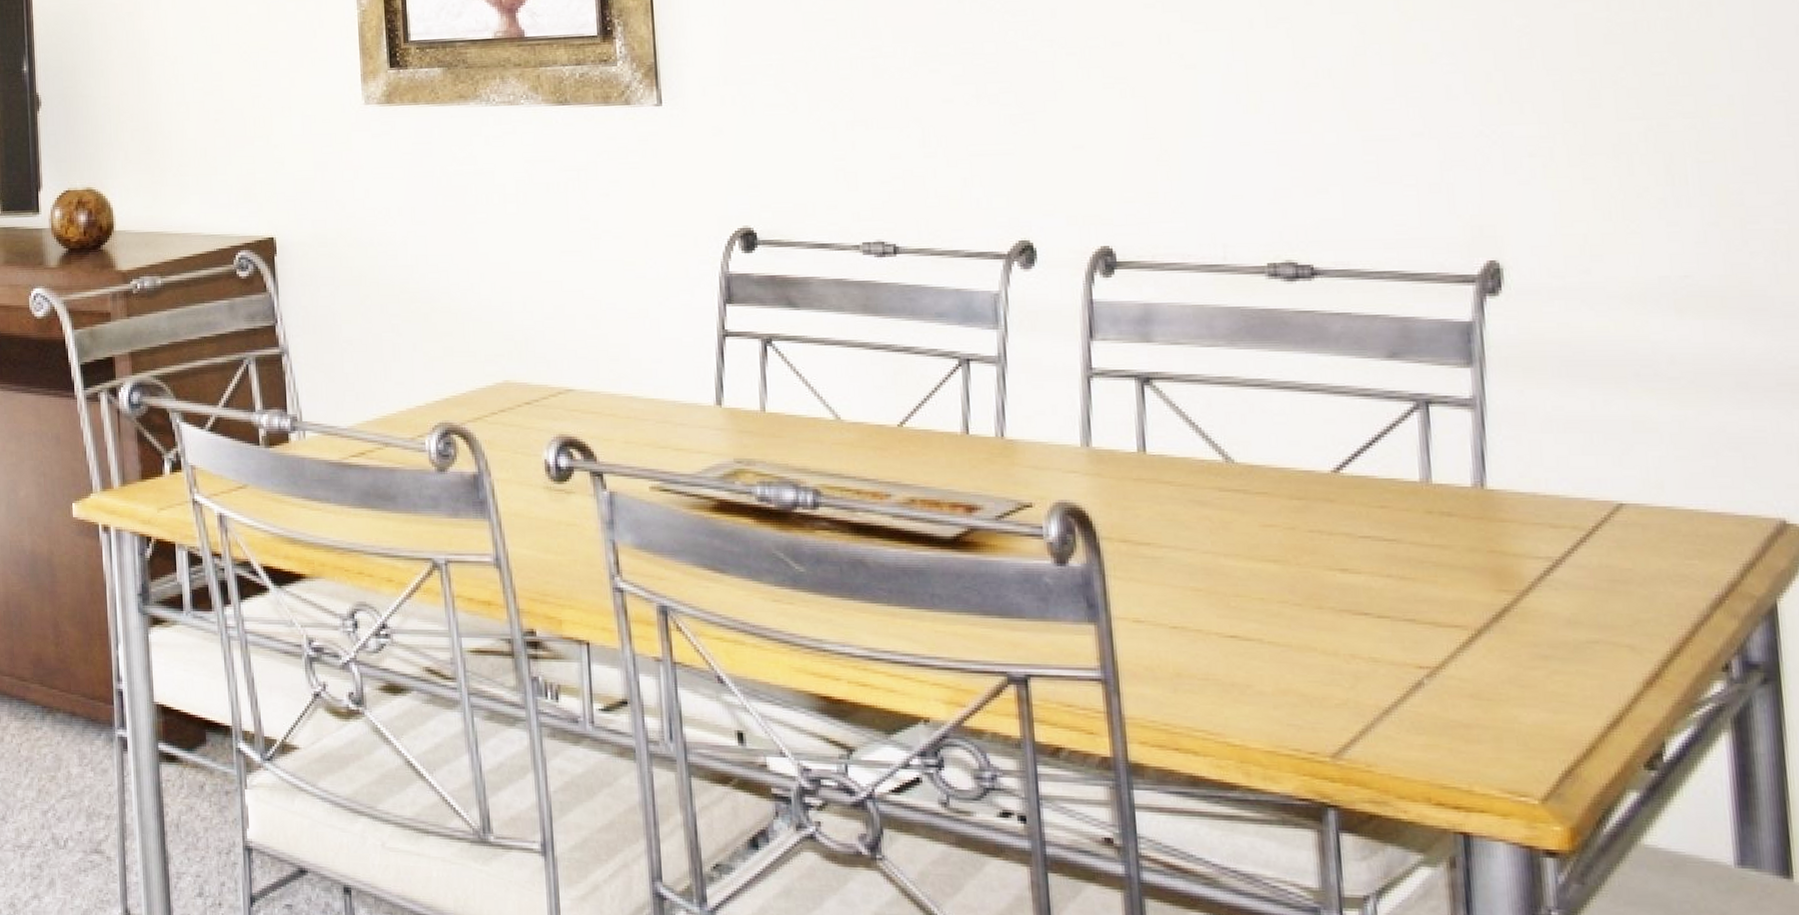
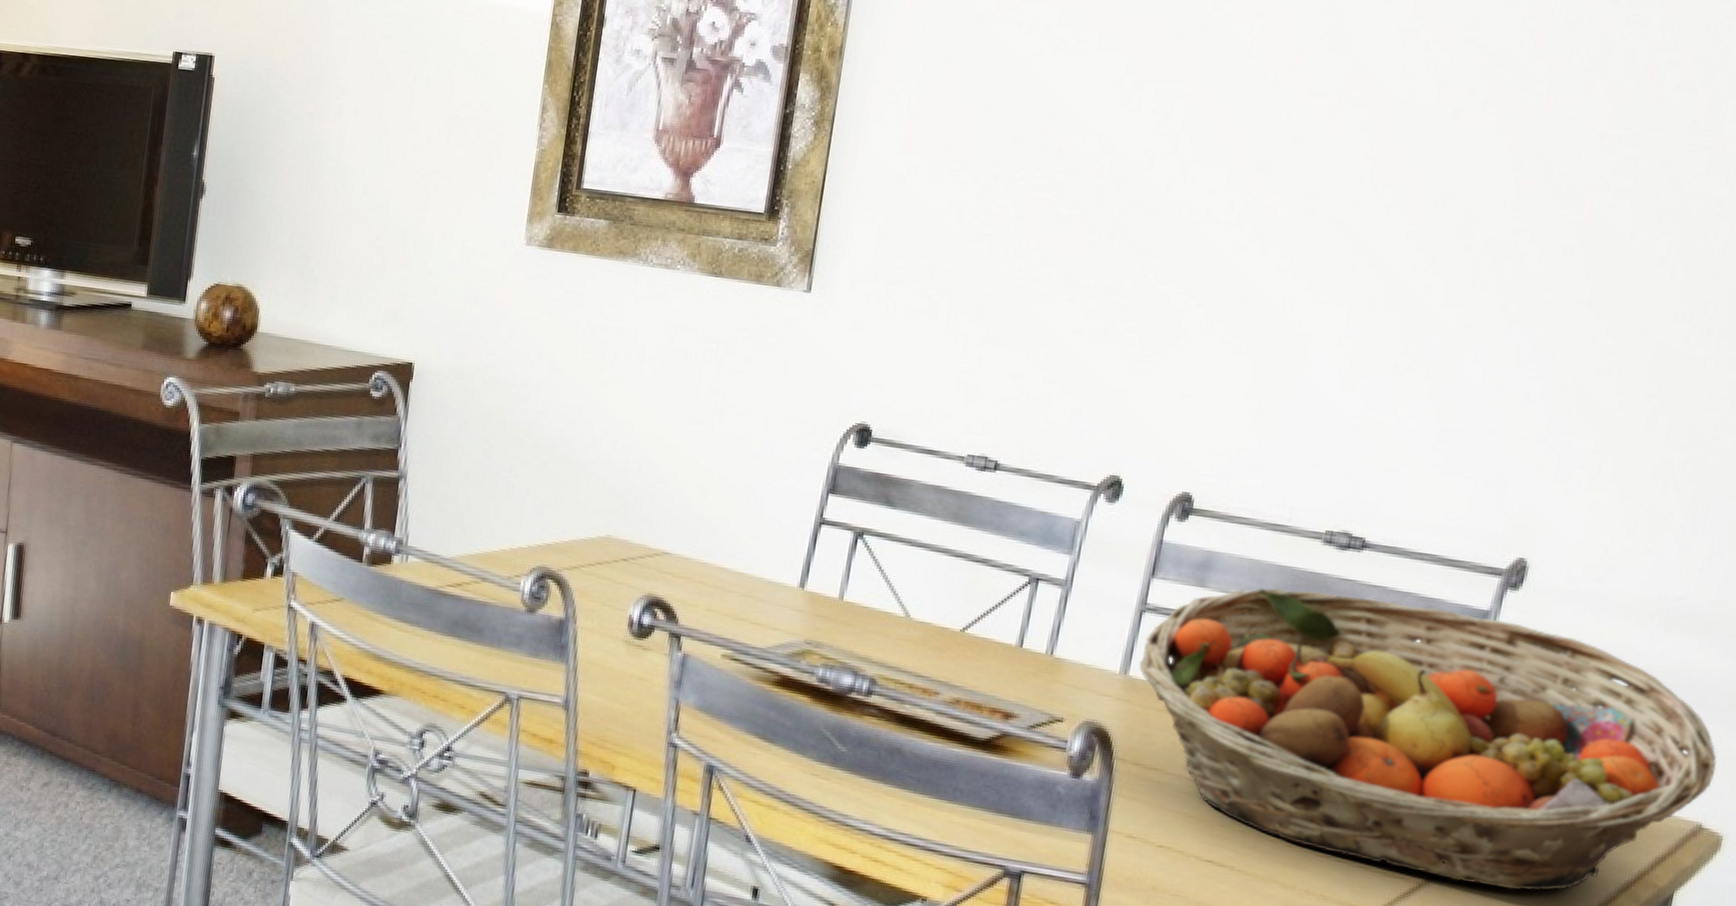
fruit basket: none [1100,327,1783,623] -> present [1139,588,1717,892]

